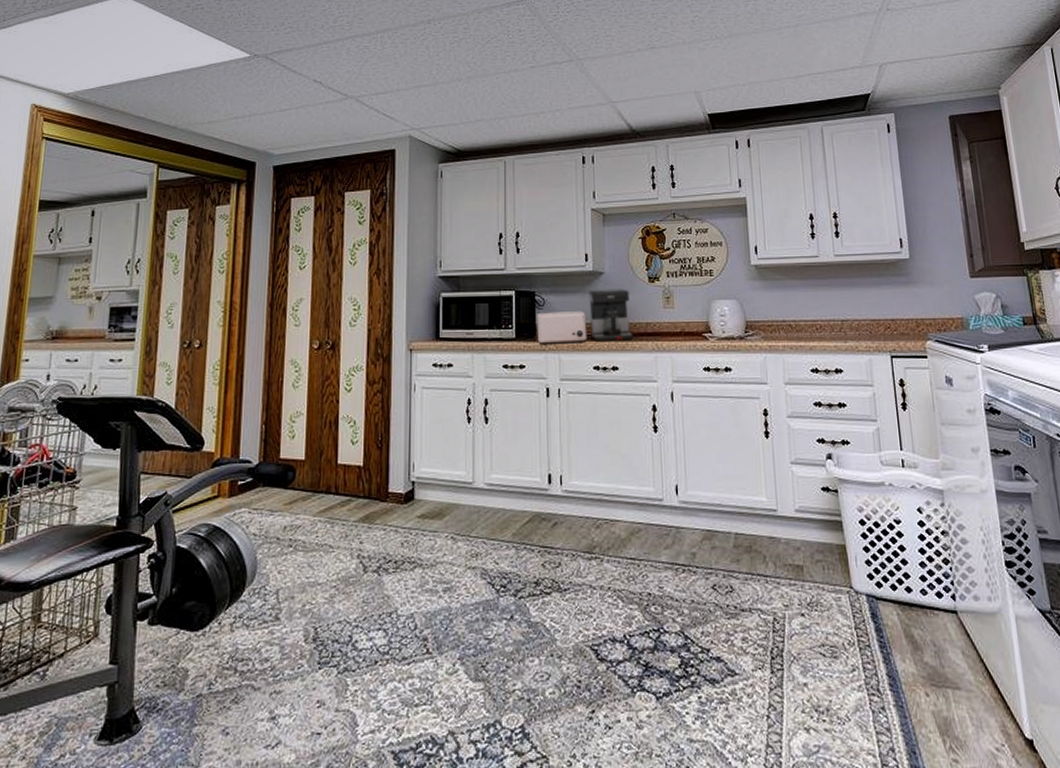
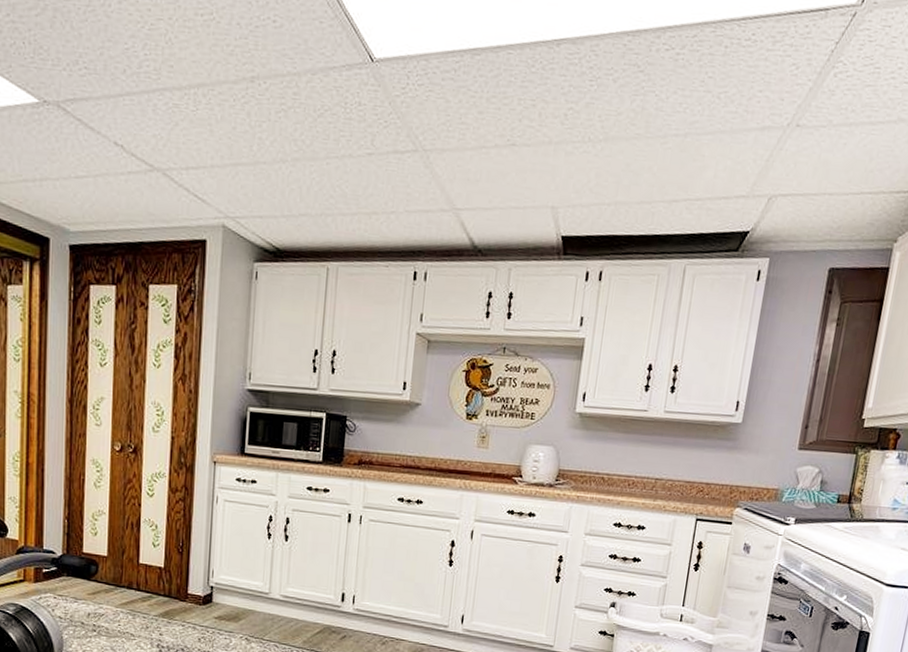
toaster: present [537,310,588,347] -> none [344,438,399,475]
coffee maker: present [588,289,634,343] -> none [398,420,445,477]

